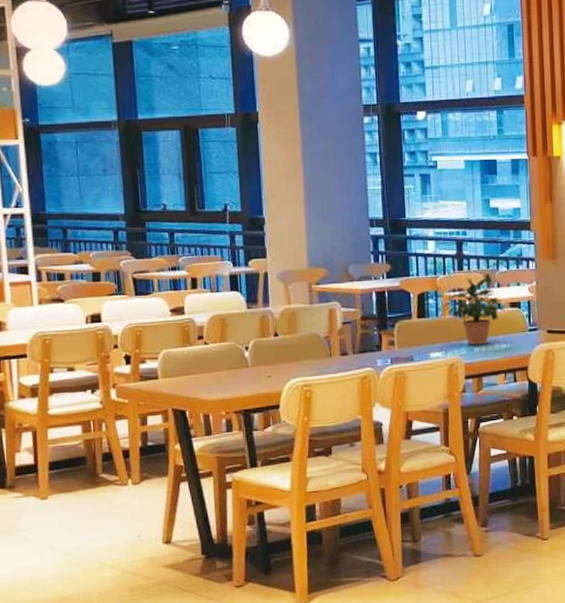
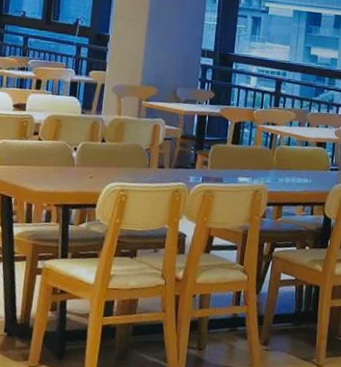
potted plant: present [443,273,505,345] -> none [255,113,312,177]

